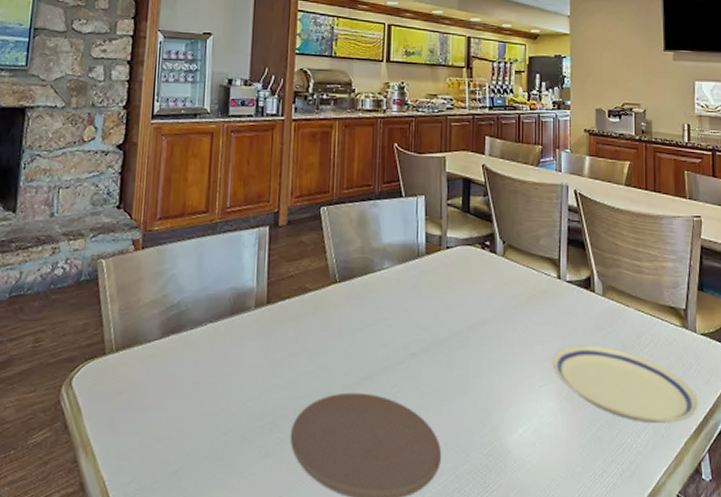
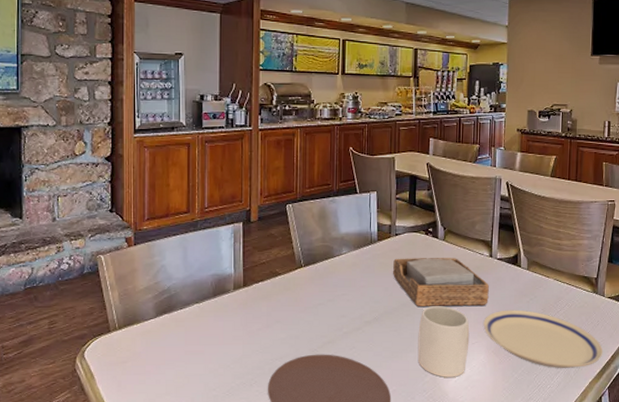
napkin holder: none [443,276,558,339] -> present [392,258,489,306]
mug: none [473,337,536,429] -> present [417,306,470,377]

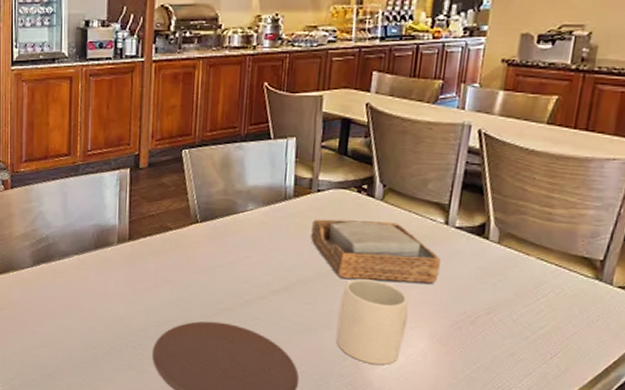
plate: present [483,310,603,368] -> none [428,291,602,371]

